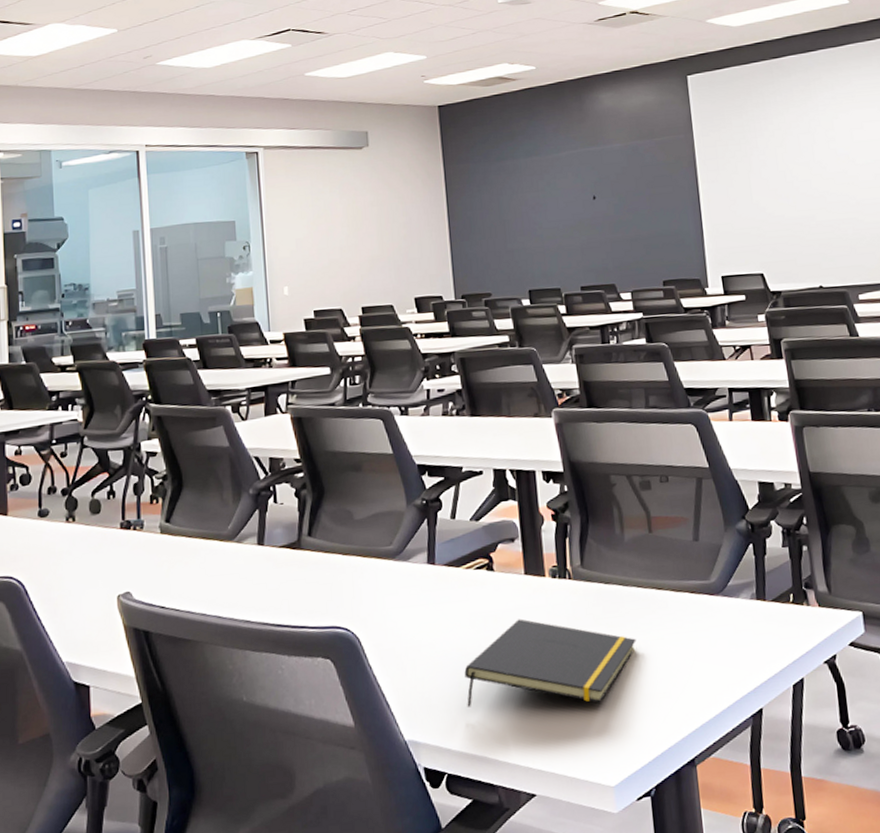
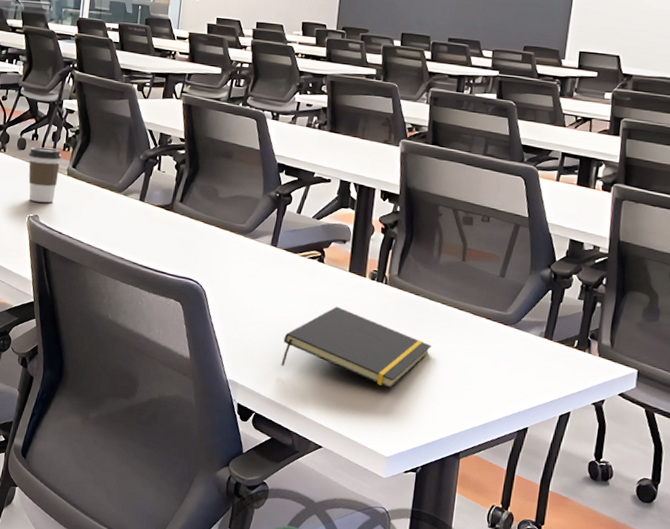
coffee cup: none [106,503,150,576] -> present [28,147,62,203]

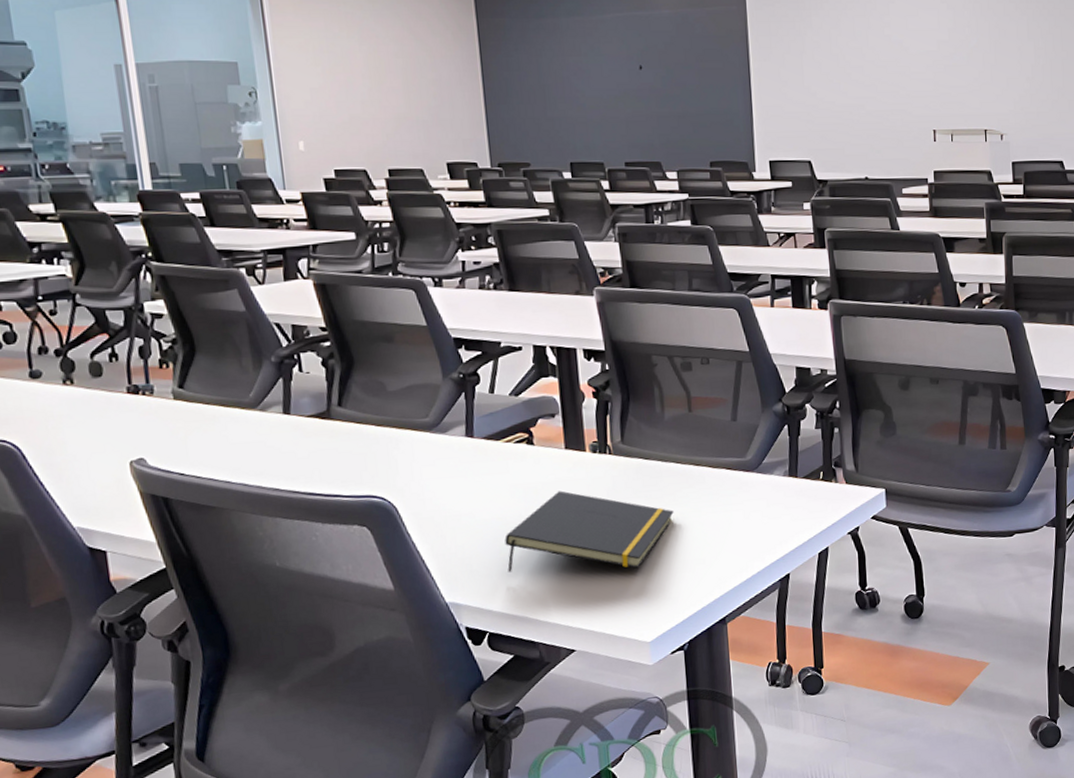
coffee cup: present [28,147,62,203] -> none [109,367,162,442]

